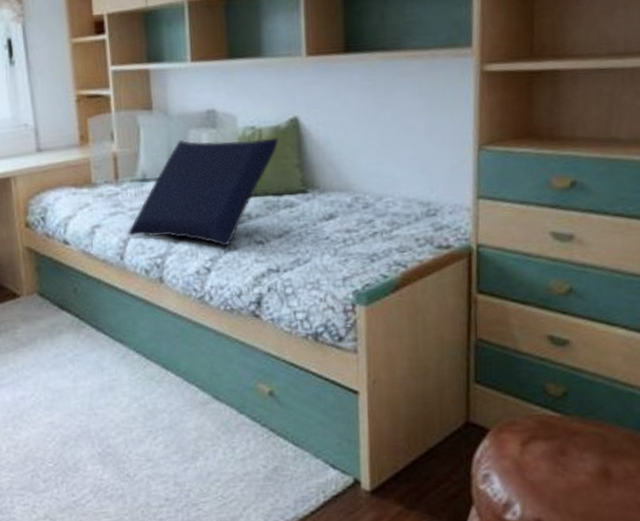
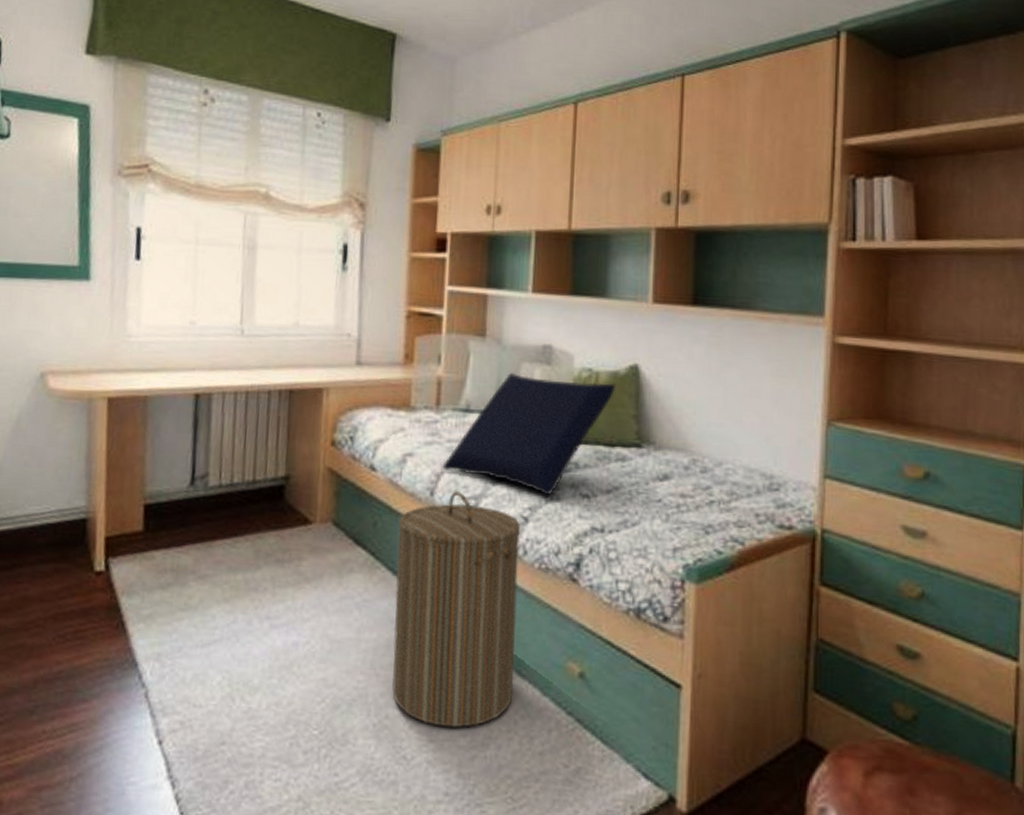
laundry hamper: none [95,253,214,449] -> present [391,491,520,729]

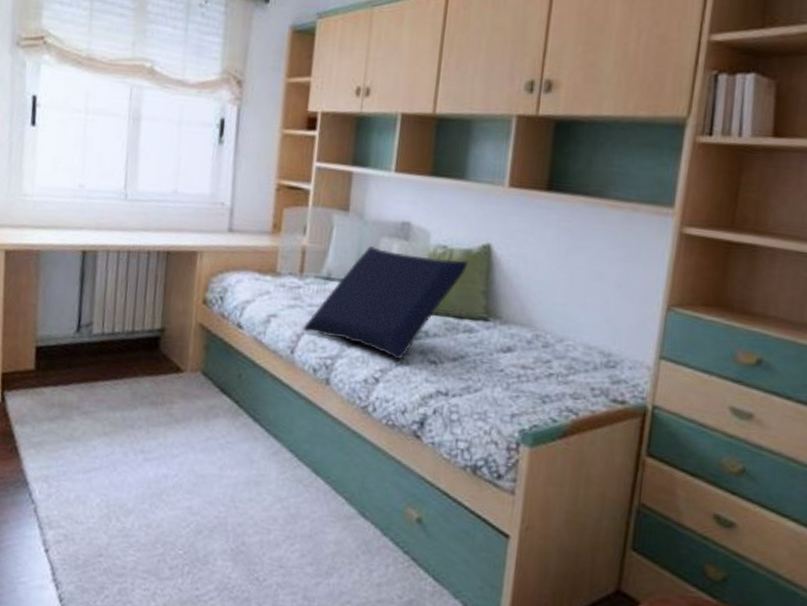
laundry hamper: present [391,491,520,729] -> none [249,351,371,559]

